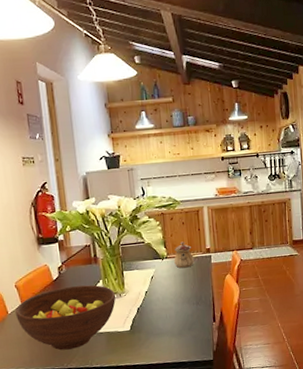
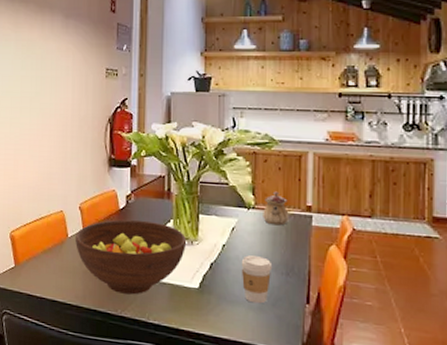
coffee cup: none [161,294,186,332] -> present [241,255,273,304]

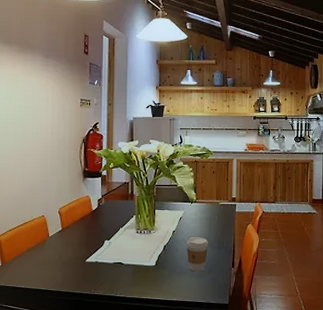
fruit bowl: present [76,219,186,295] -> none [56,218,145,277]
teapot: present [263,191,289,226] -> none [202,189,220,213]

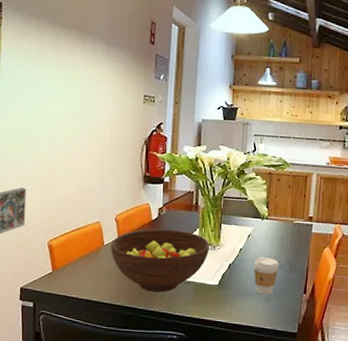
fruit bowl: none [56,218,145,277] -> present [111,229,209,293]

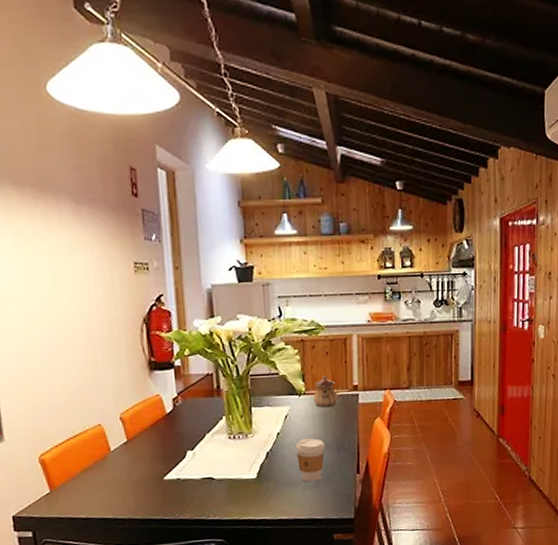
fruit bowl: present [111,229,209,293] -> none [119,421,241,498]
teapot: none [274,205,295,233] -> present [313,375,338,408]

